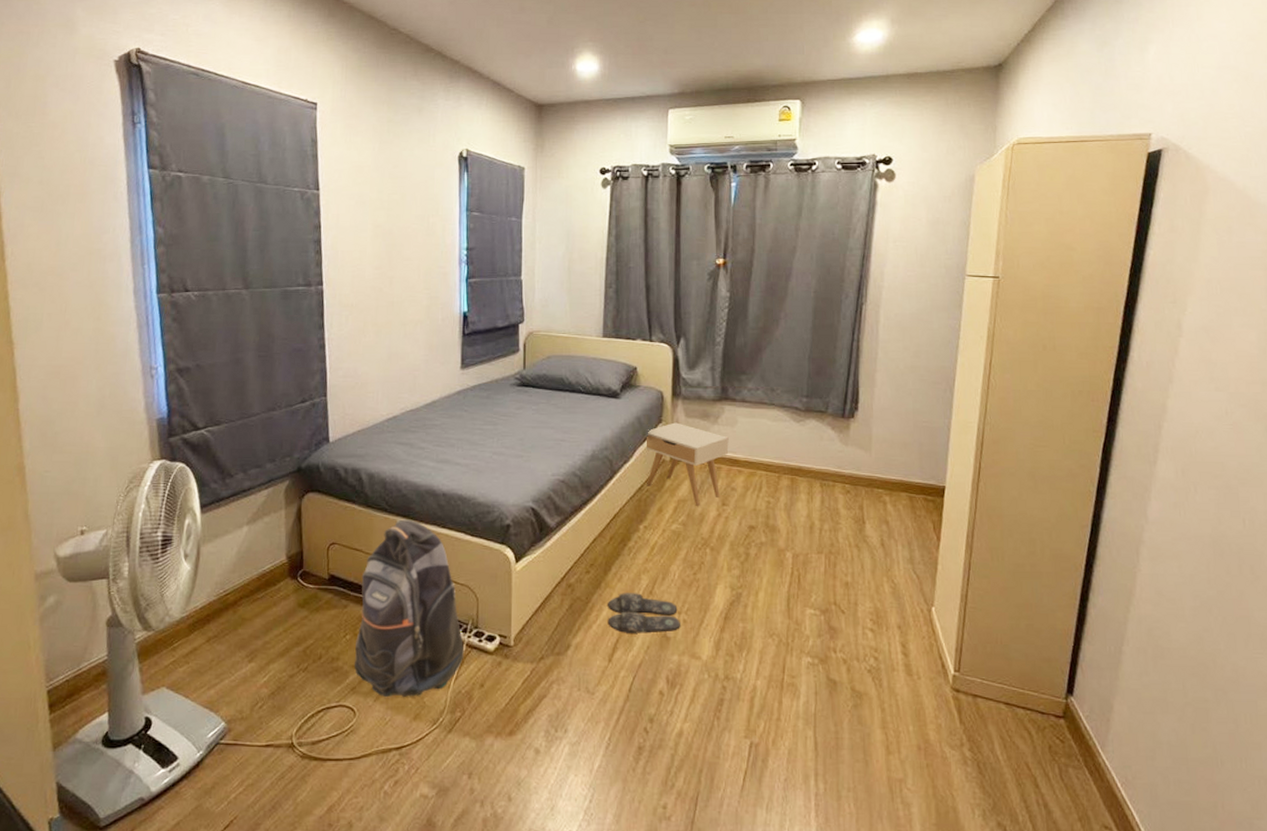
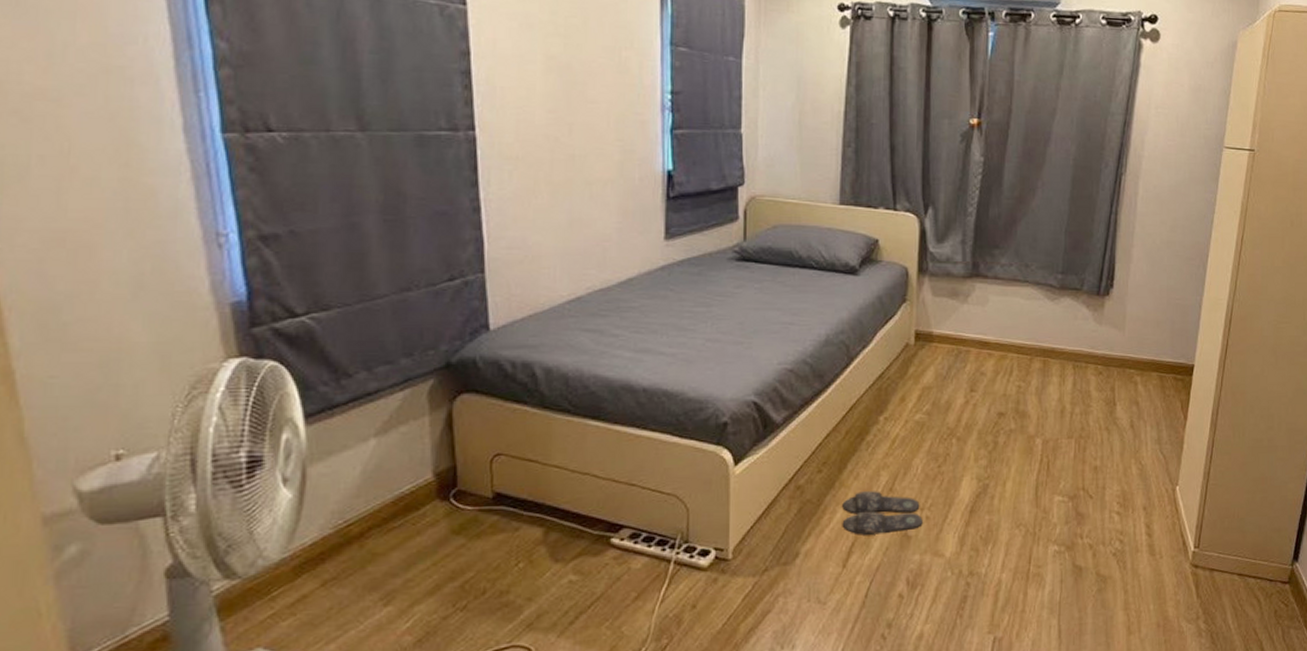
backpack: present [353,519,465,697] -> none [529,421,672,631]
nightstand: present [646,422,729,506] -> none [887,302,979,393]

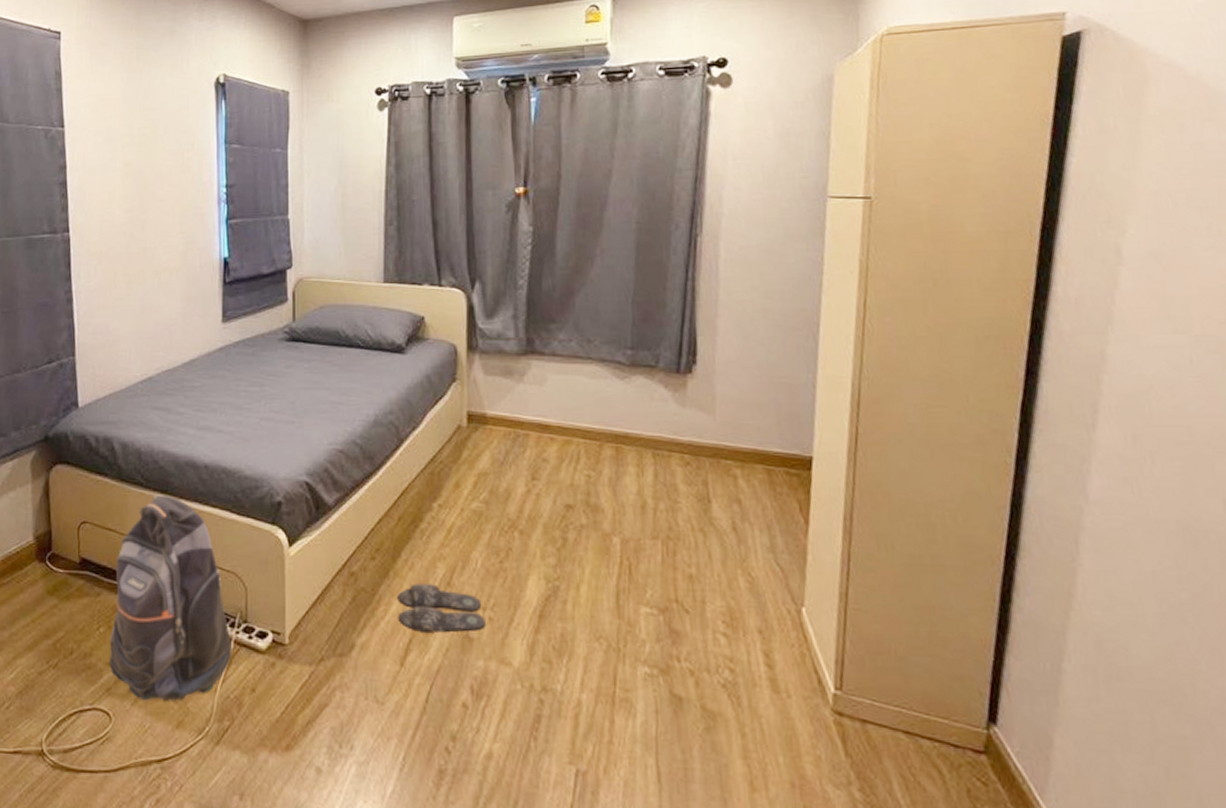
backpack: none [529,421,672,631] -> present [108,495,233,701]

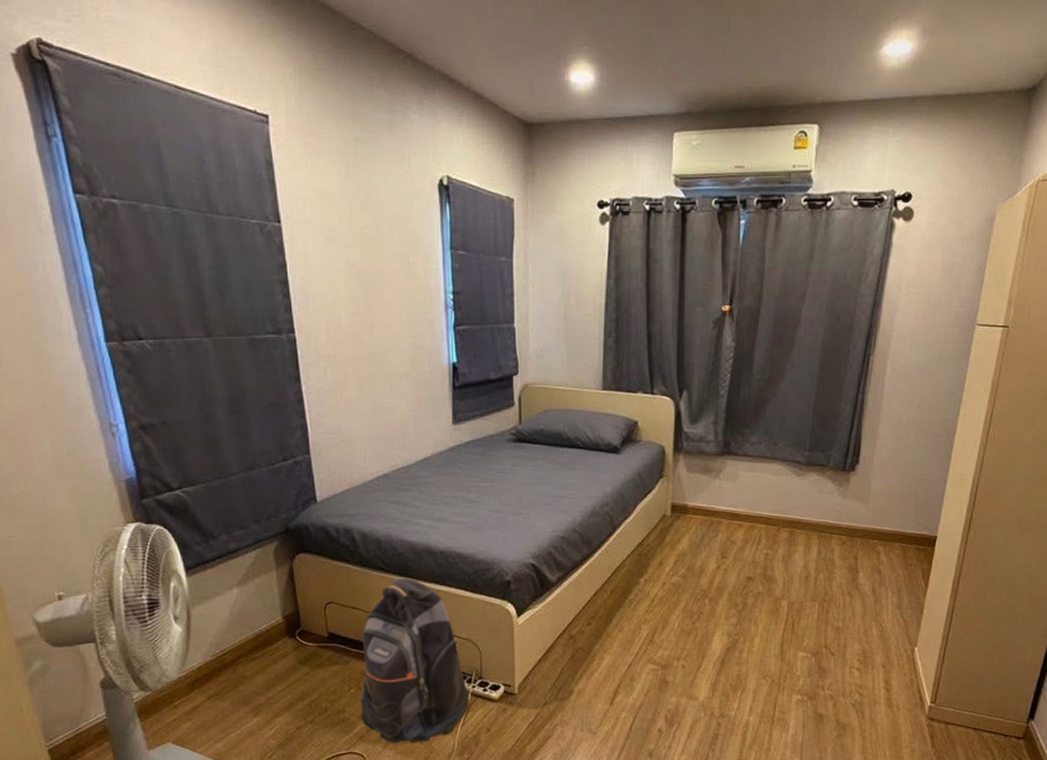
slippers: present [398,583,486,633] -> none [609,642,679,679]

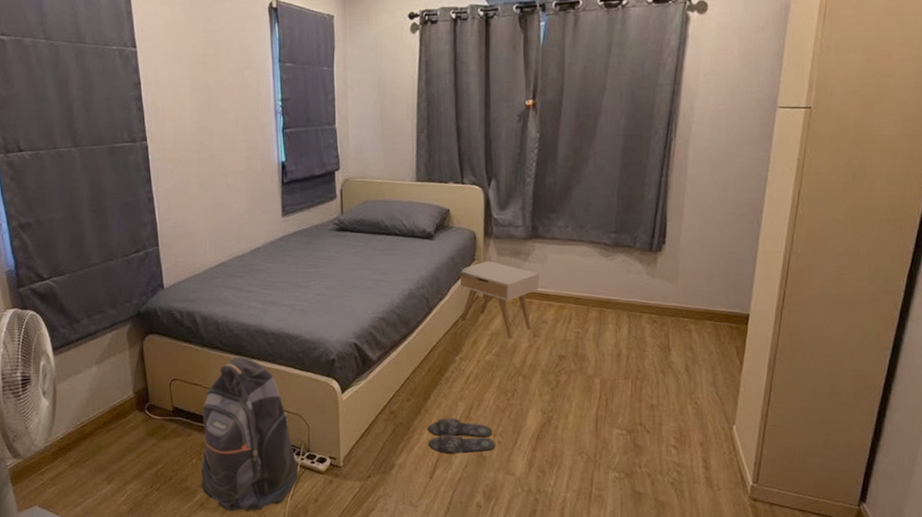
slippers: none [609,642,679,679] -> present [428,418,495,454]
nightstand: none [646,477,730,559] -> present [460,261,539,338]

